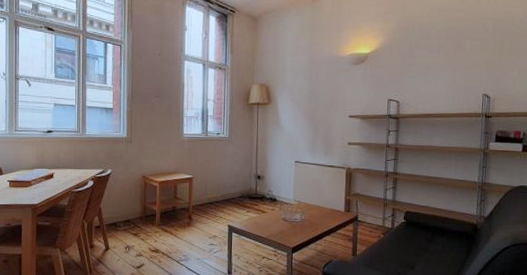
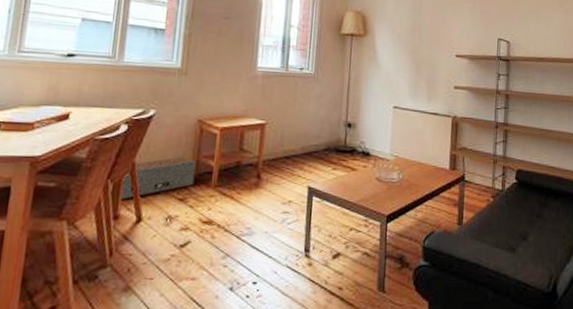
speaker: none [92,203,144,234] -> present [119,156,196,199]

